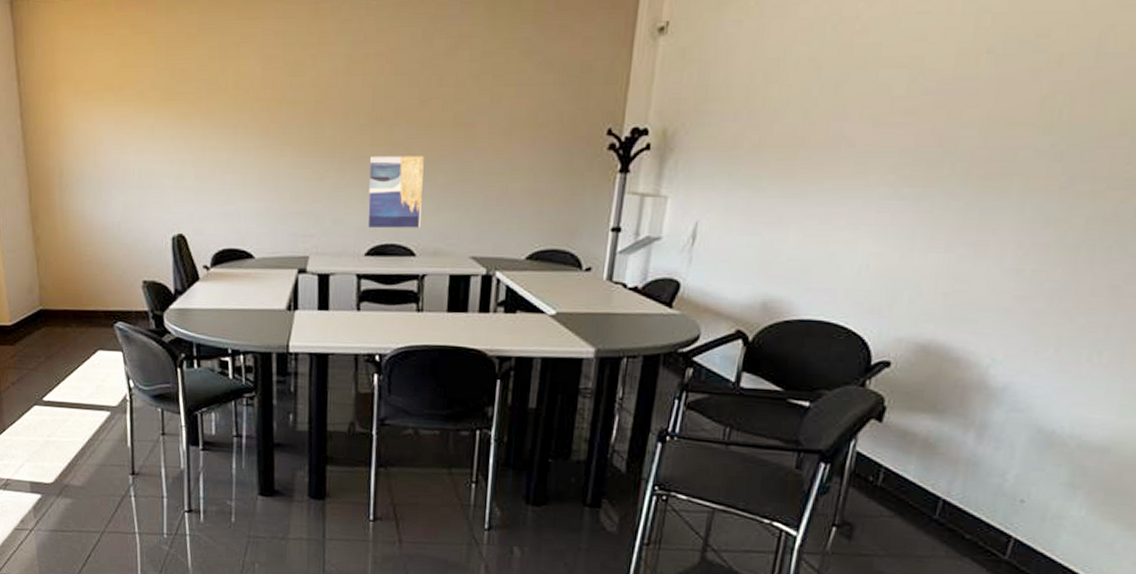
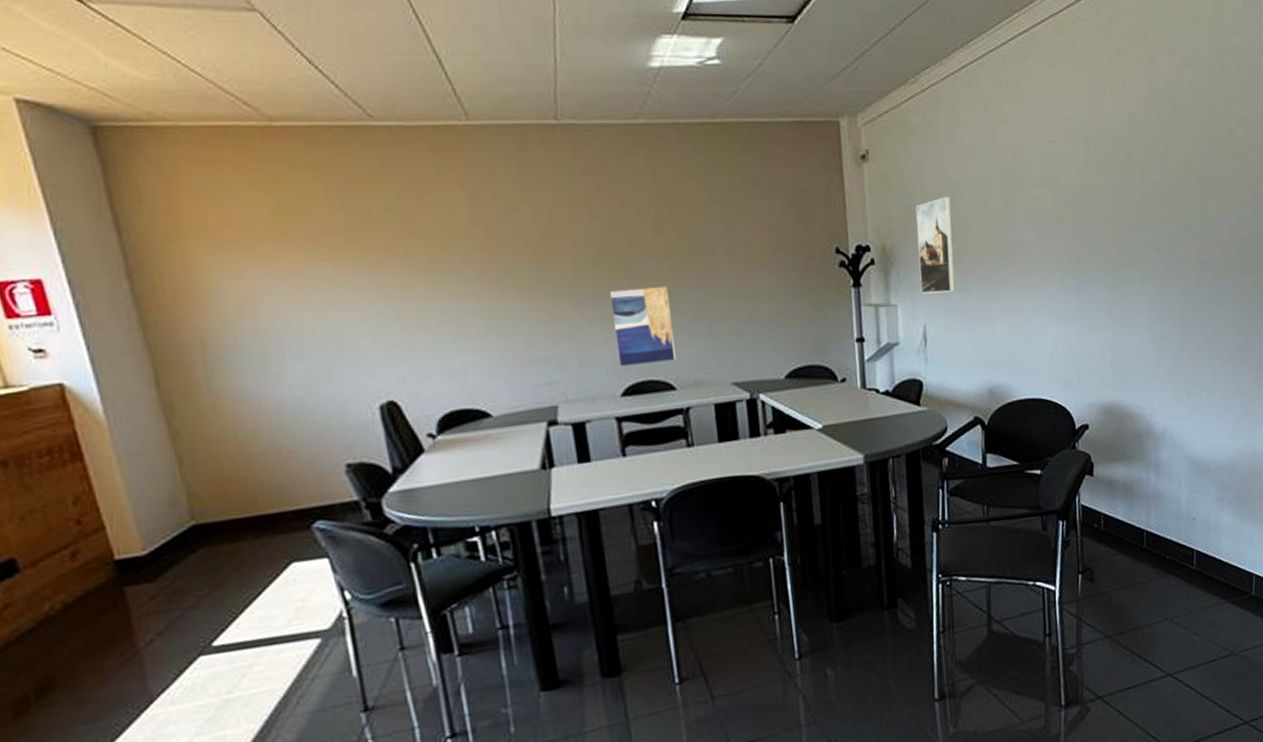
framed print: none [700,77,763,187] -> present [915,196,956,294]

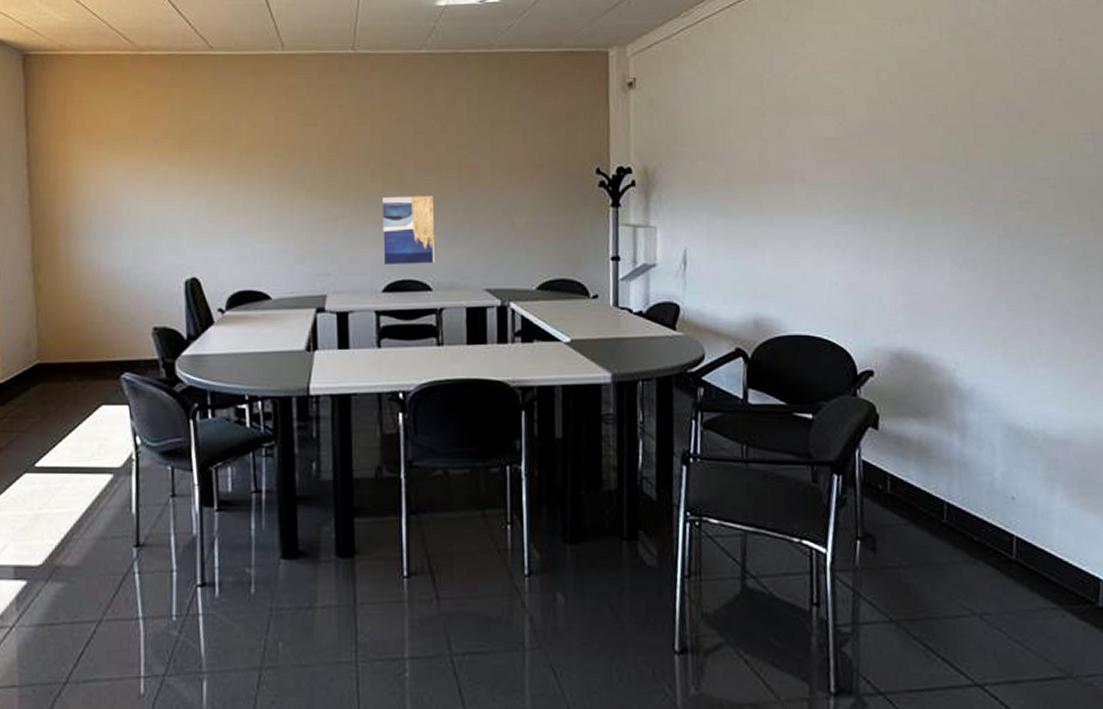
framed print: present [915,196,956,294] -> none [681,123,721,218]

